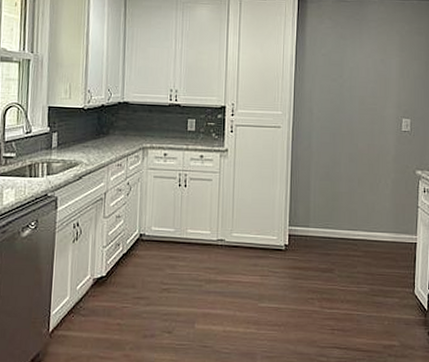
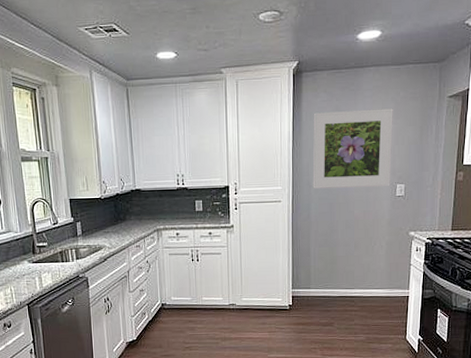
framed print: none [315,38,398,121] -> present [312,108,393,189]

